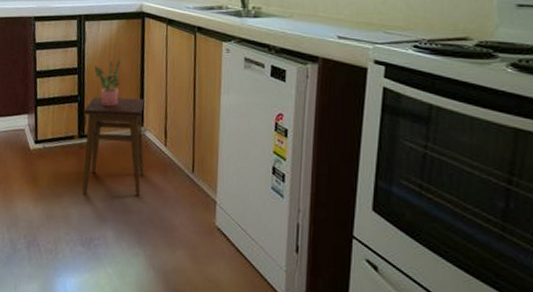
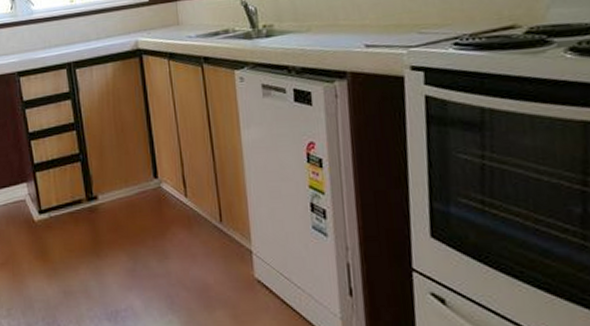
stool: present [82,97,146,196] -> none [88,148,166,262]
potted plant: present [94,59,121,107] -> none [94,106,126,162]

